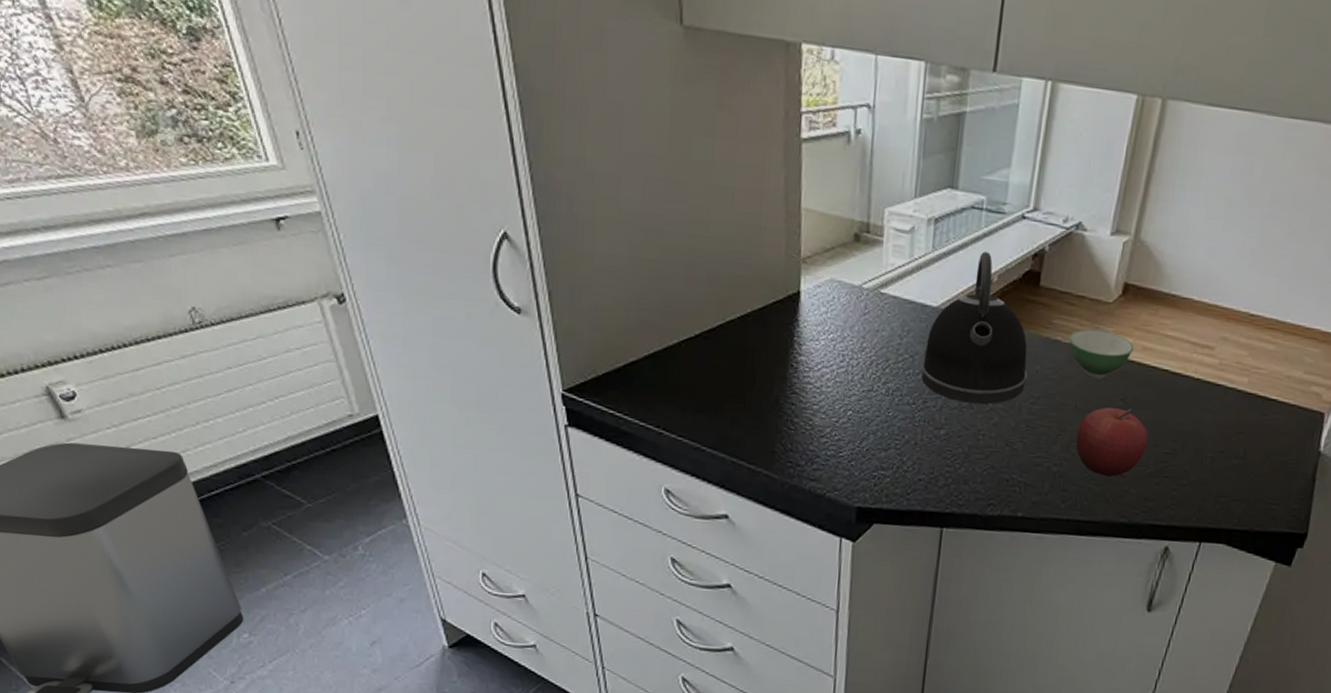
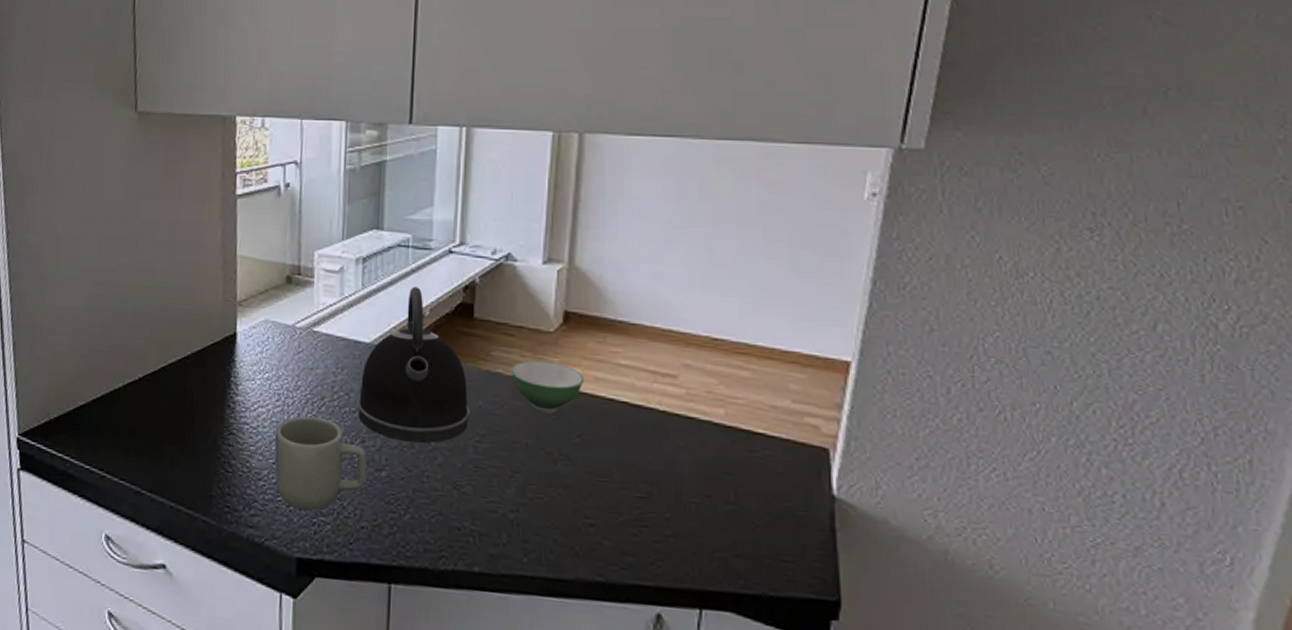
mug: none [838,377,928,465] -> present [274,416,368,511]
fruit: present [1075,407,1148,477] -> none [531,445,616,526]

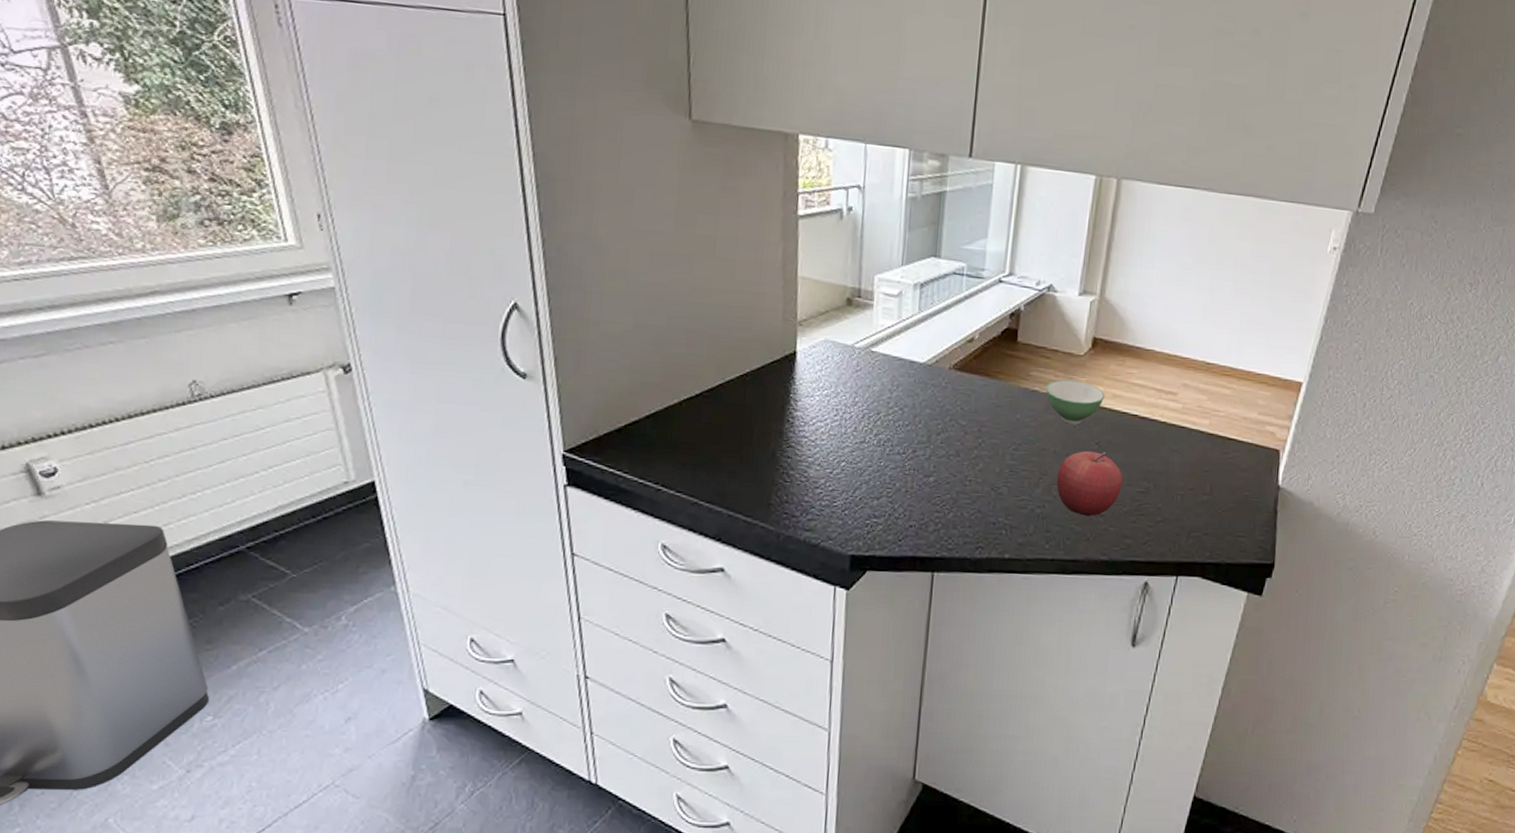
mug: present [274,416,368,511] -> none [832,429,918,513]
kettle: present [356,287,471,443] -> none [909,312,1010,452]
fruit: none [531,445,616,526] -> present [1056,451,1123,516]

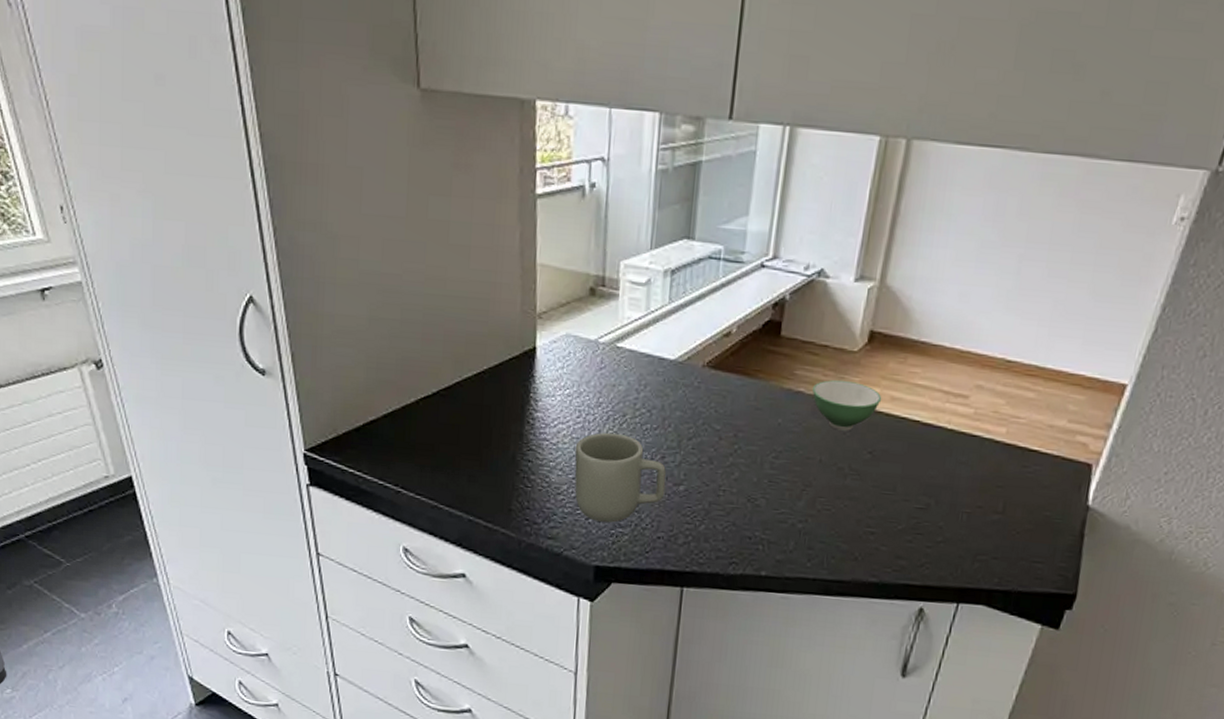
mug: none [832,429,918,513] -> present [574,432,667,523]
fruit: present [1056,451,1123,516] -> none [821,461,899,534]

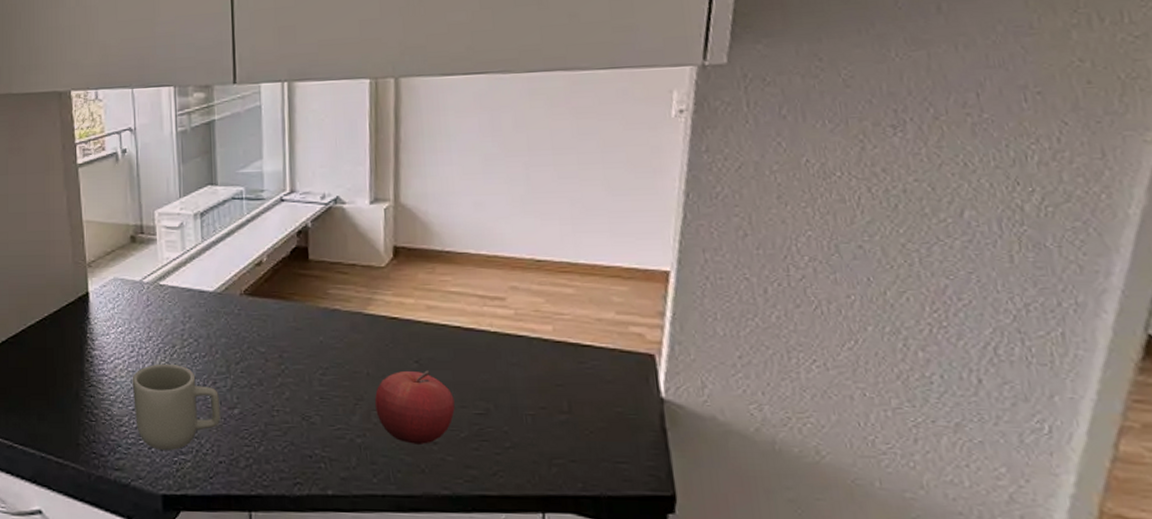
bowl: present [812,379,882,431] -> none [347,294,418,343]
fruit: none [821,461,899,534] -> present [374,370,455,444]

